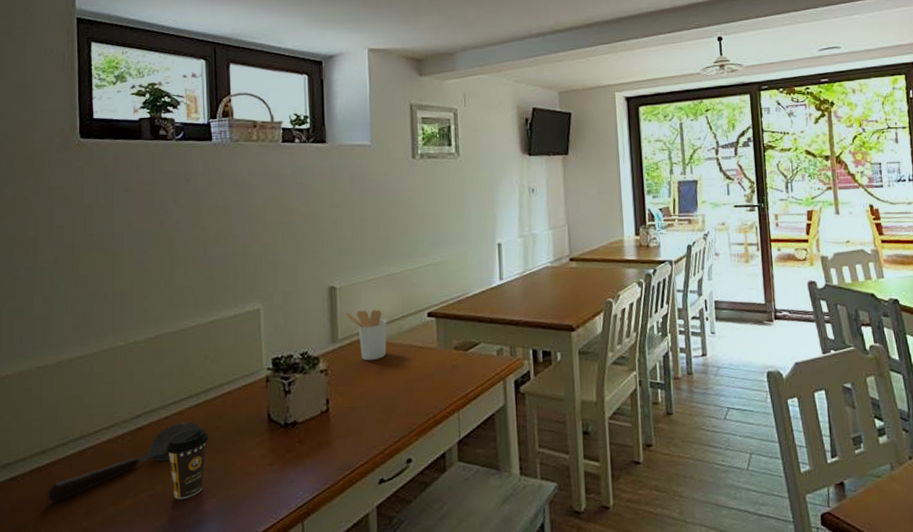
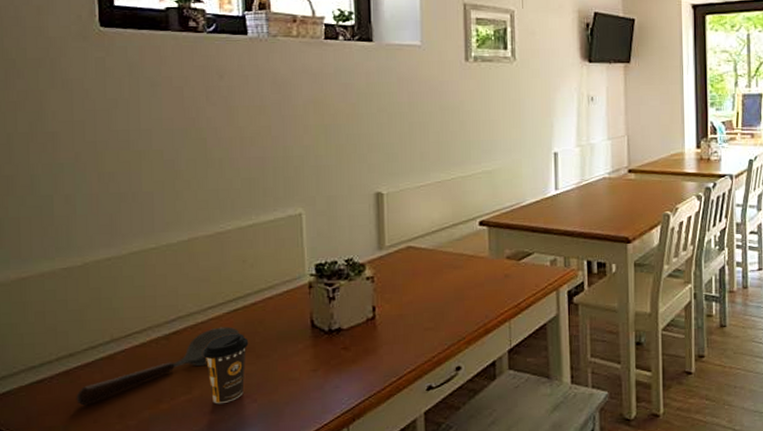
utensil holder: present [345,309,387,361] -> none [393,217,437,269]

